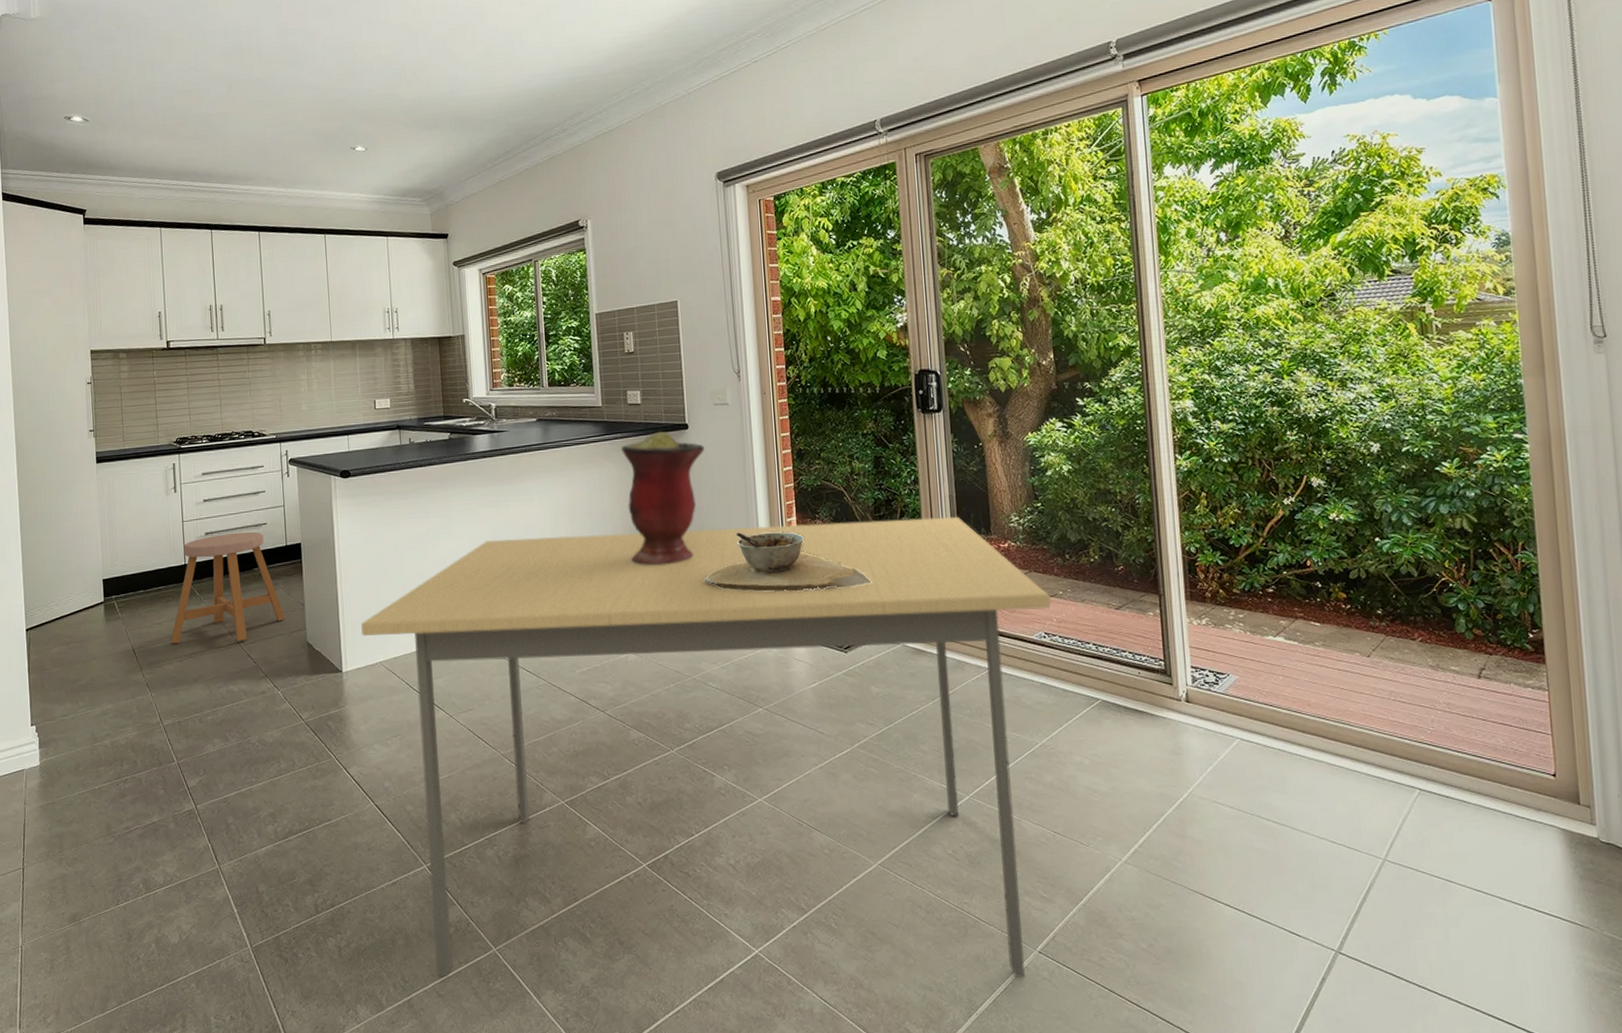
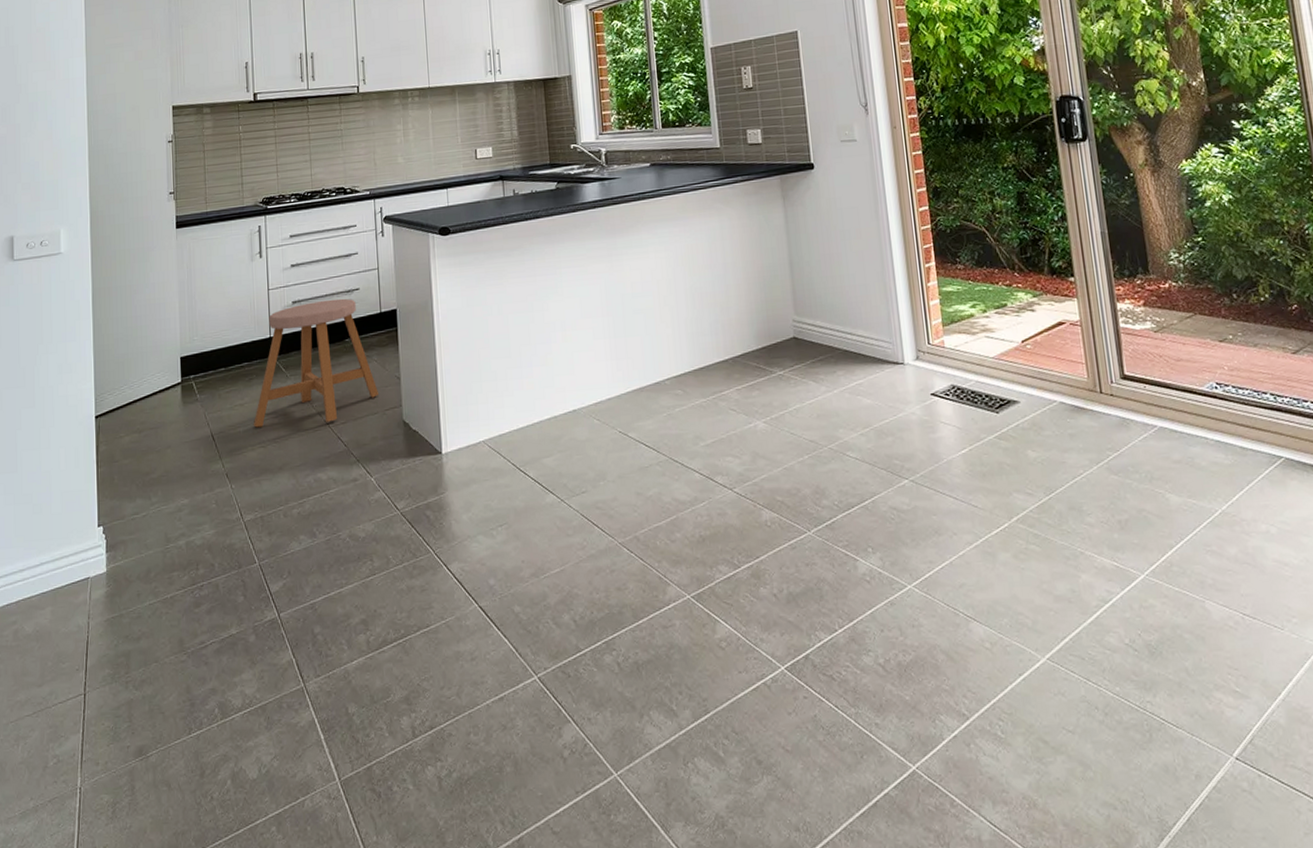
dining table: present [361,516,1052,978] -> none [462,255,1222,809]
vase: present [621,432,705,566] -> none [742,173,833,322]
bowl: present [703,531,872,592] -> none [837,278,1022,347]

